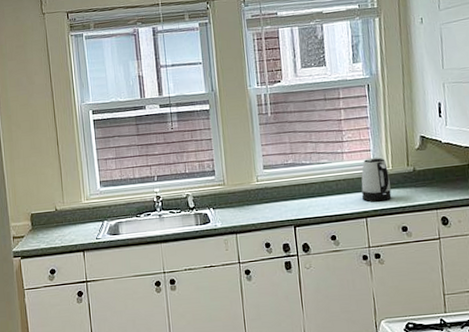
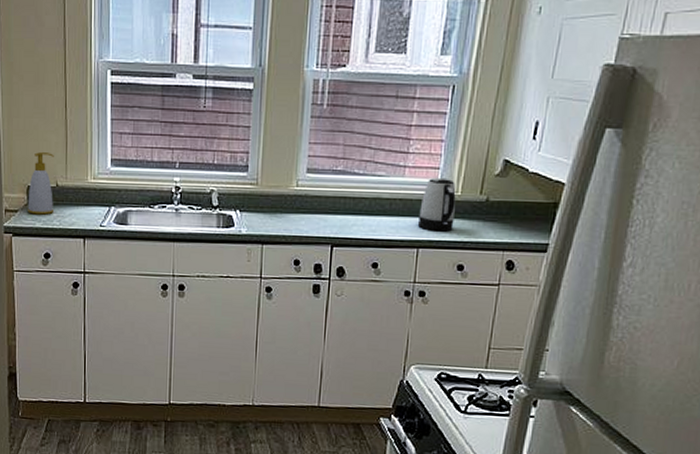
soap bottle: none [32,183,55,238] -> present [28,152,54,215]

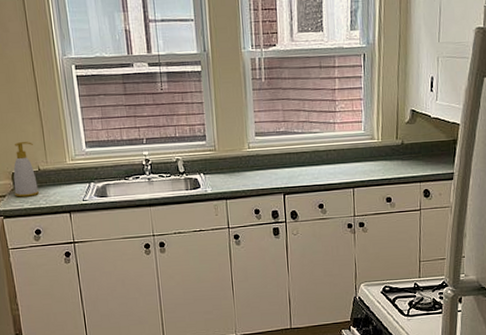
kettle: present [417,177,456,232] -> none [350,129,379,173]

